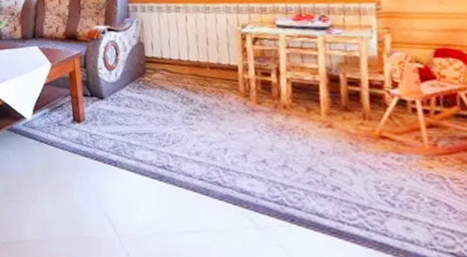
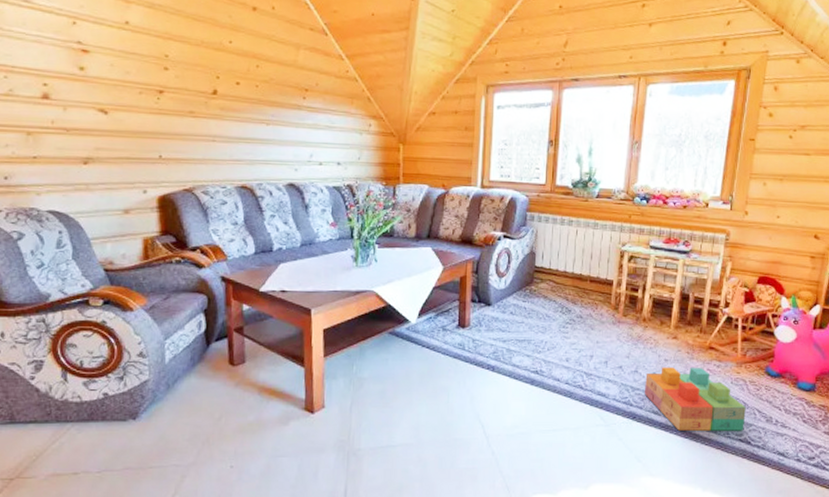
toy blocks: none [298,161,456,242] -> present [644,367,746,431]

